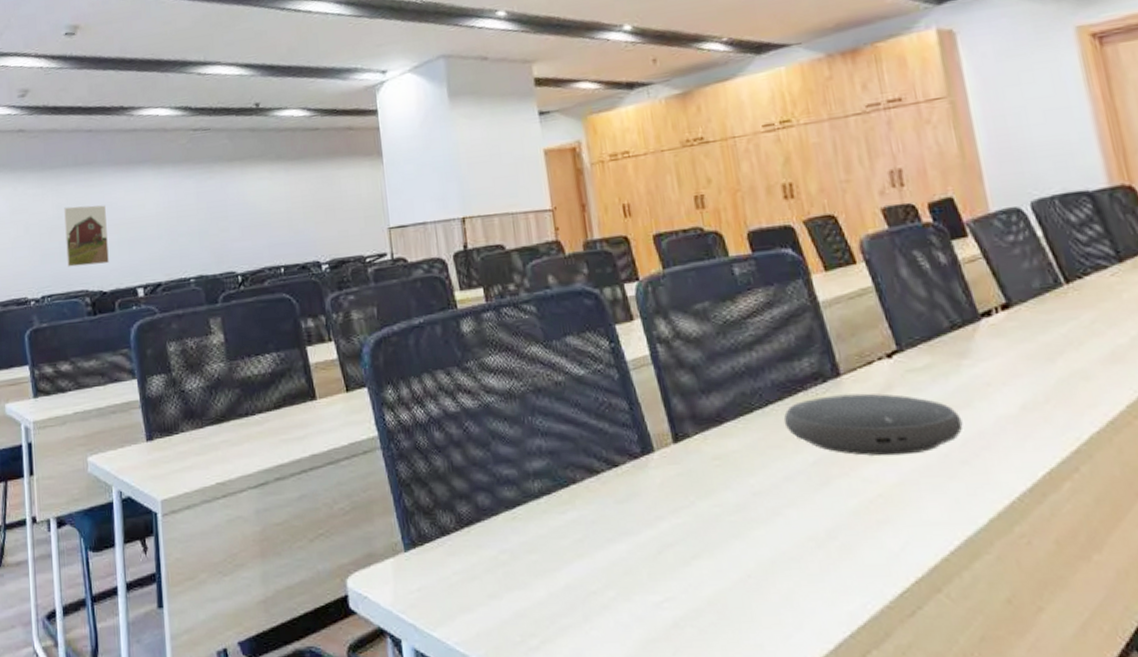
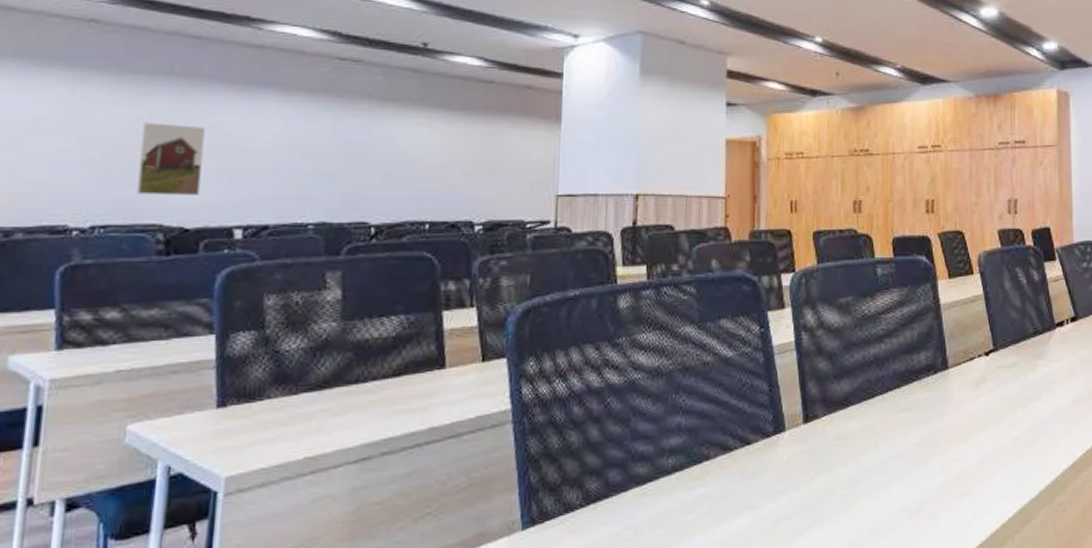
speaker: present [783,393,963,457] -> none [898,384,1032,439]

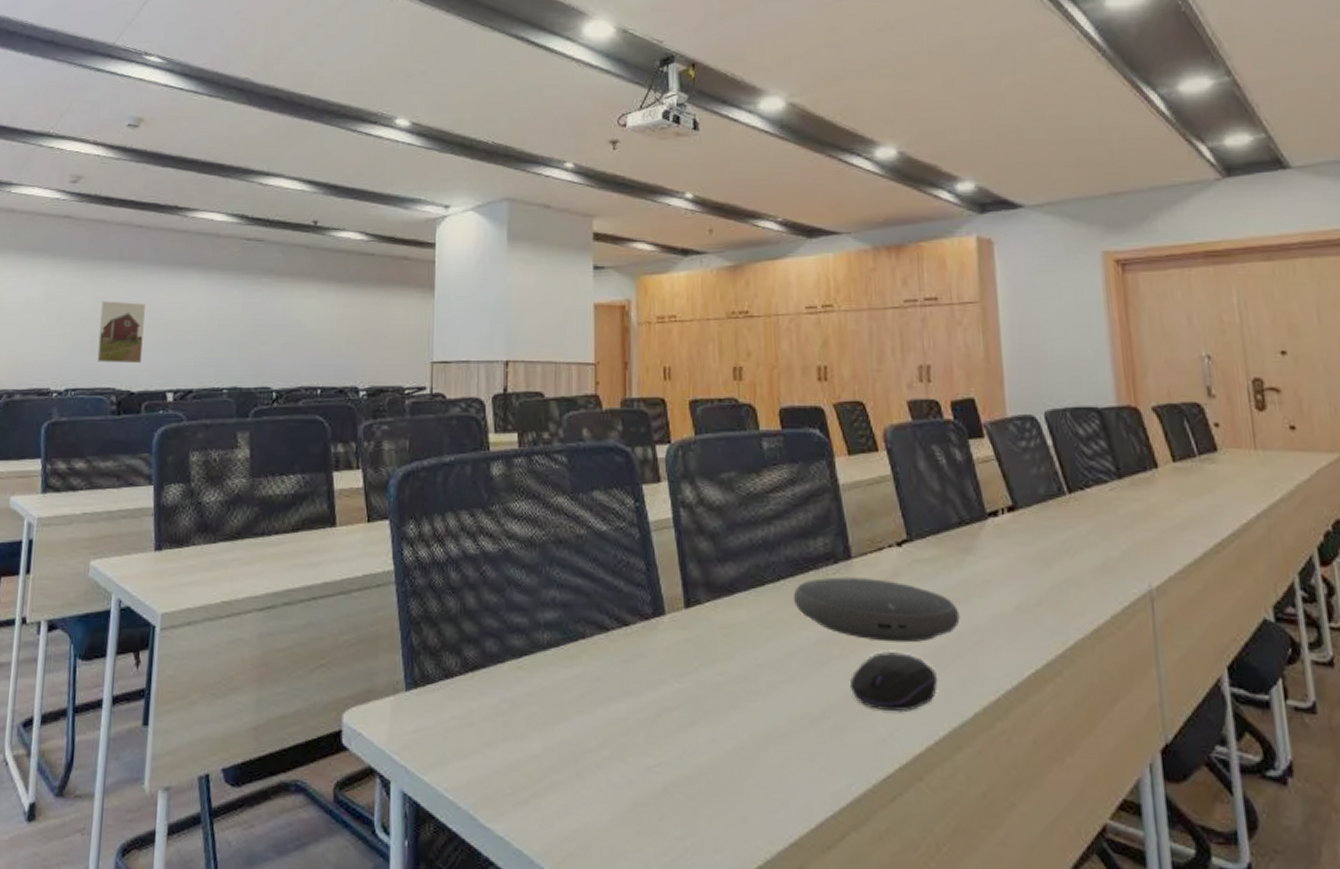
speaker: none [898,384,1032,439] -> present [793,577,960,643]
computer mouse: none [942,446,1013,498] -> present [849,652,939,713]

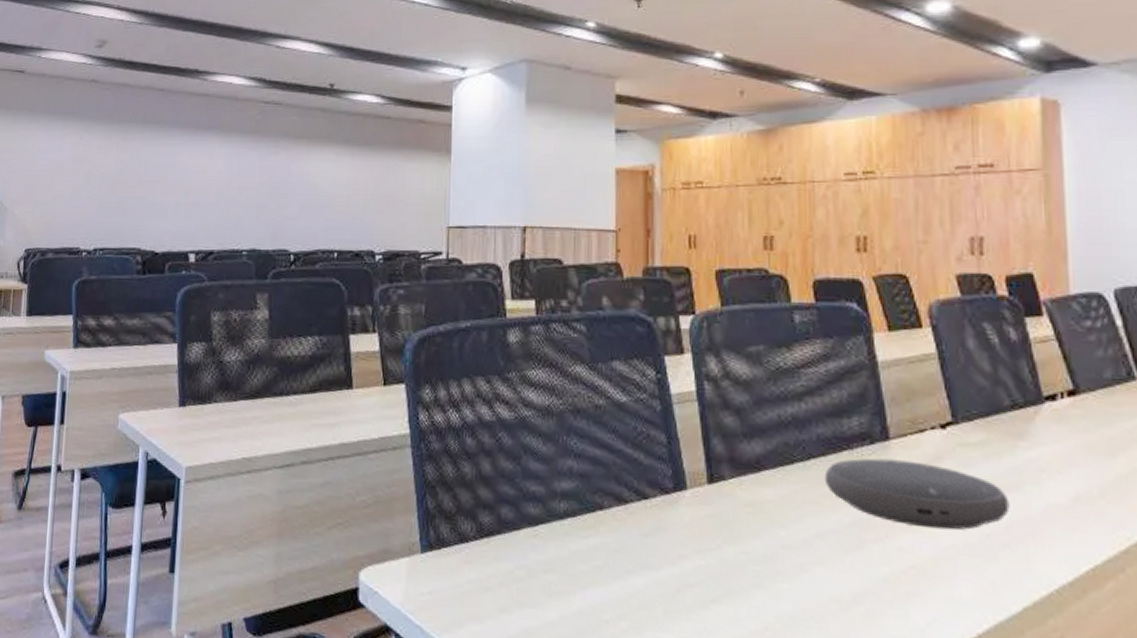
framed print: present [97,301,145,364] -> none [123,163,168,225]
computer mouse: present [849,652,939,713] -> none [884,538,984,602]

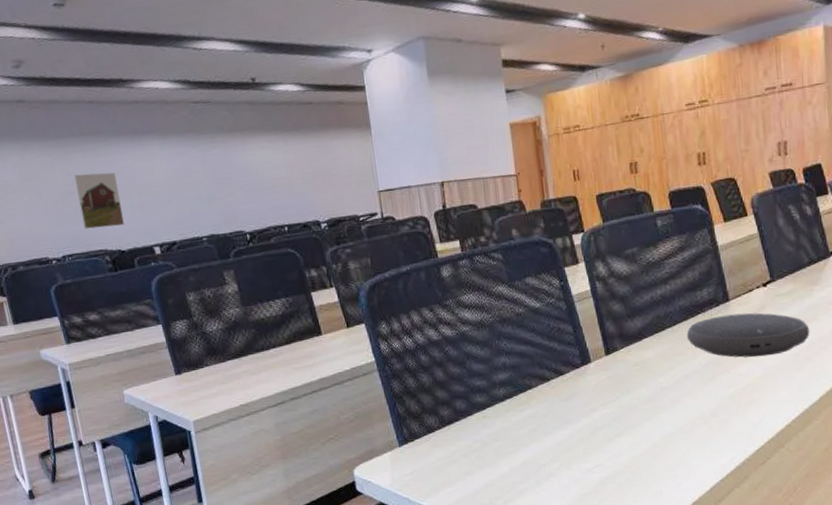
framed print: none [123,163,168,225] -> present [74,172,124,229]

